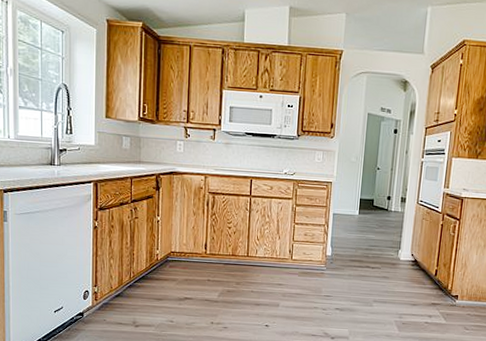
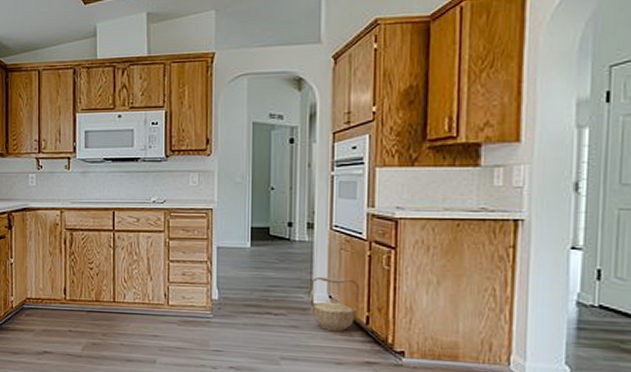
basket: none [398,239,433,281] -> present [310,276,358,332]

